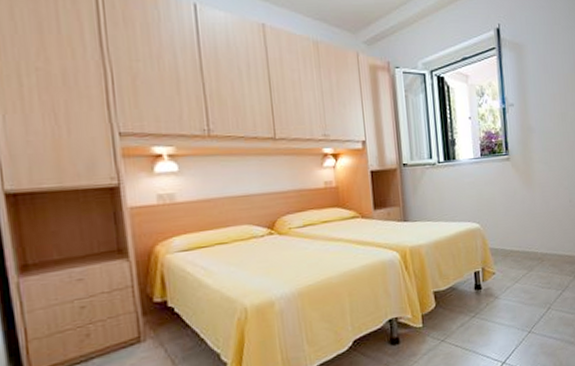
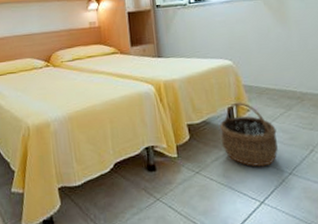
wicker basket: none [466,265,520,329] -> present [220,102,278,167]

